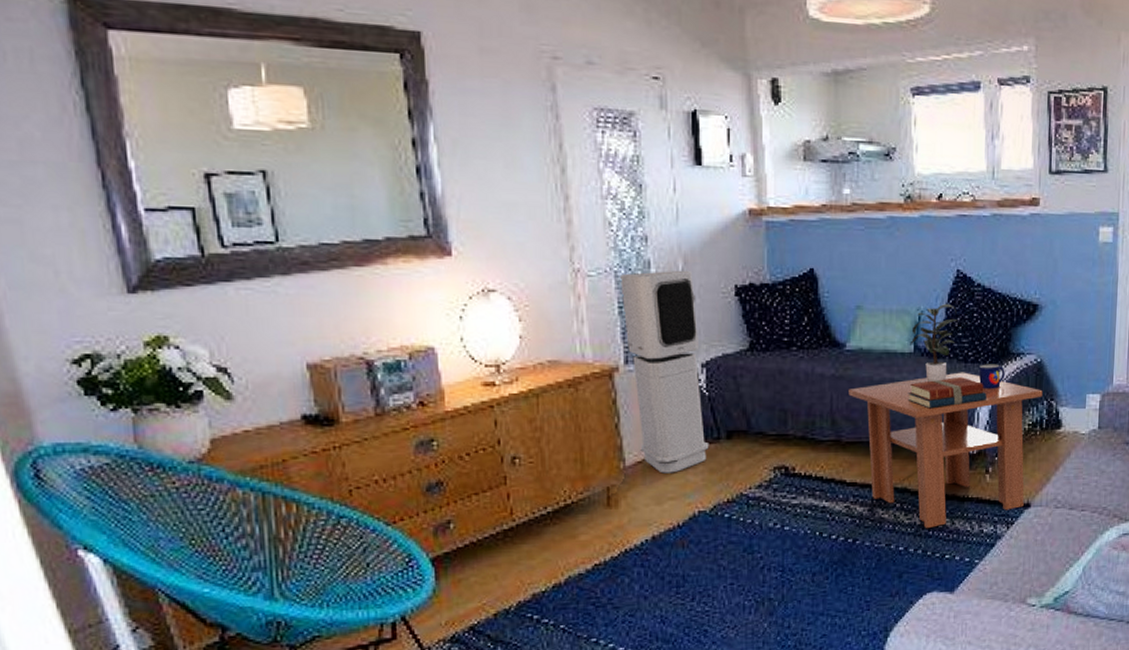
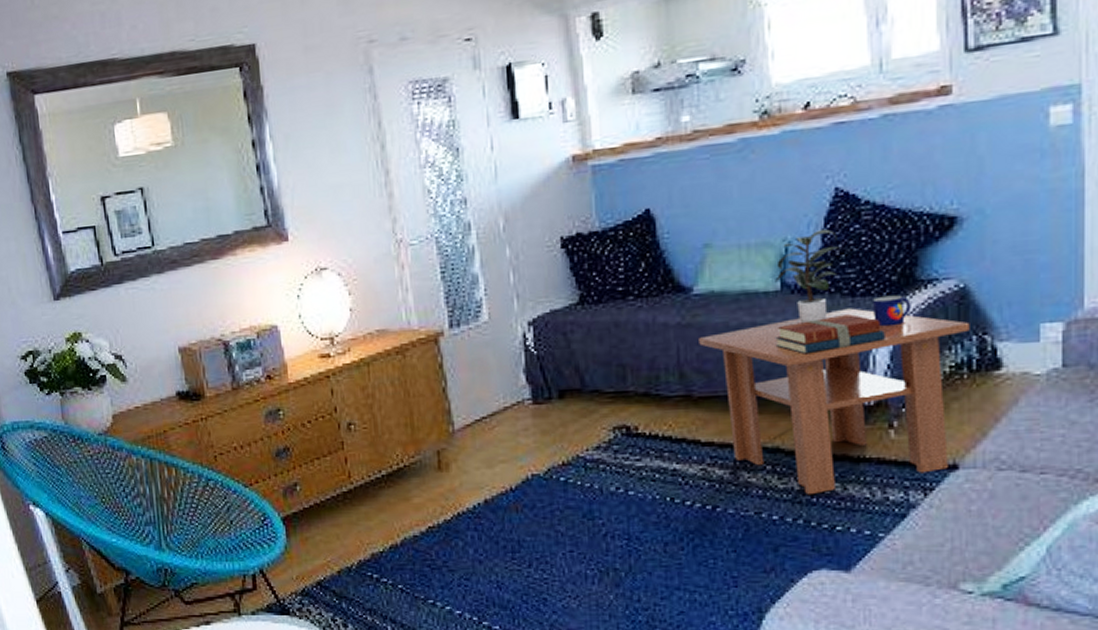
air purifier: present [620,270,709,474] -> none [441,227,541,436]

